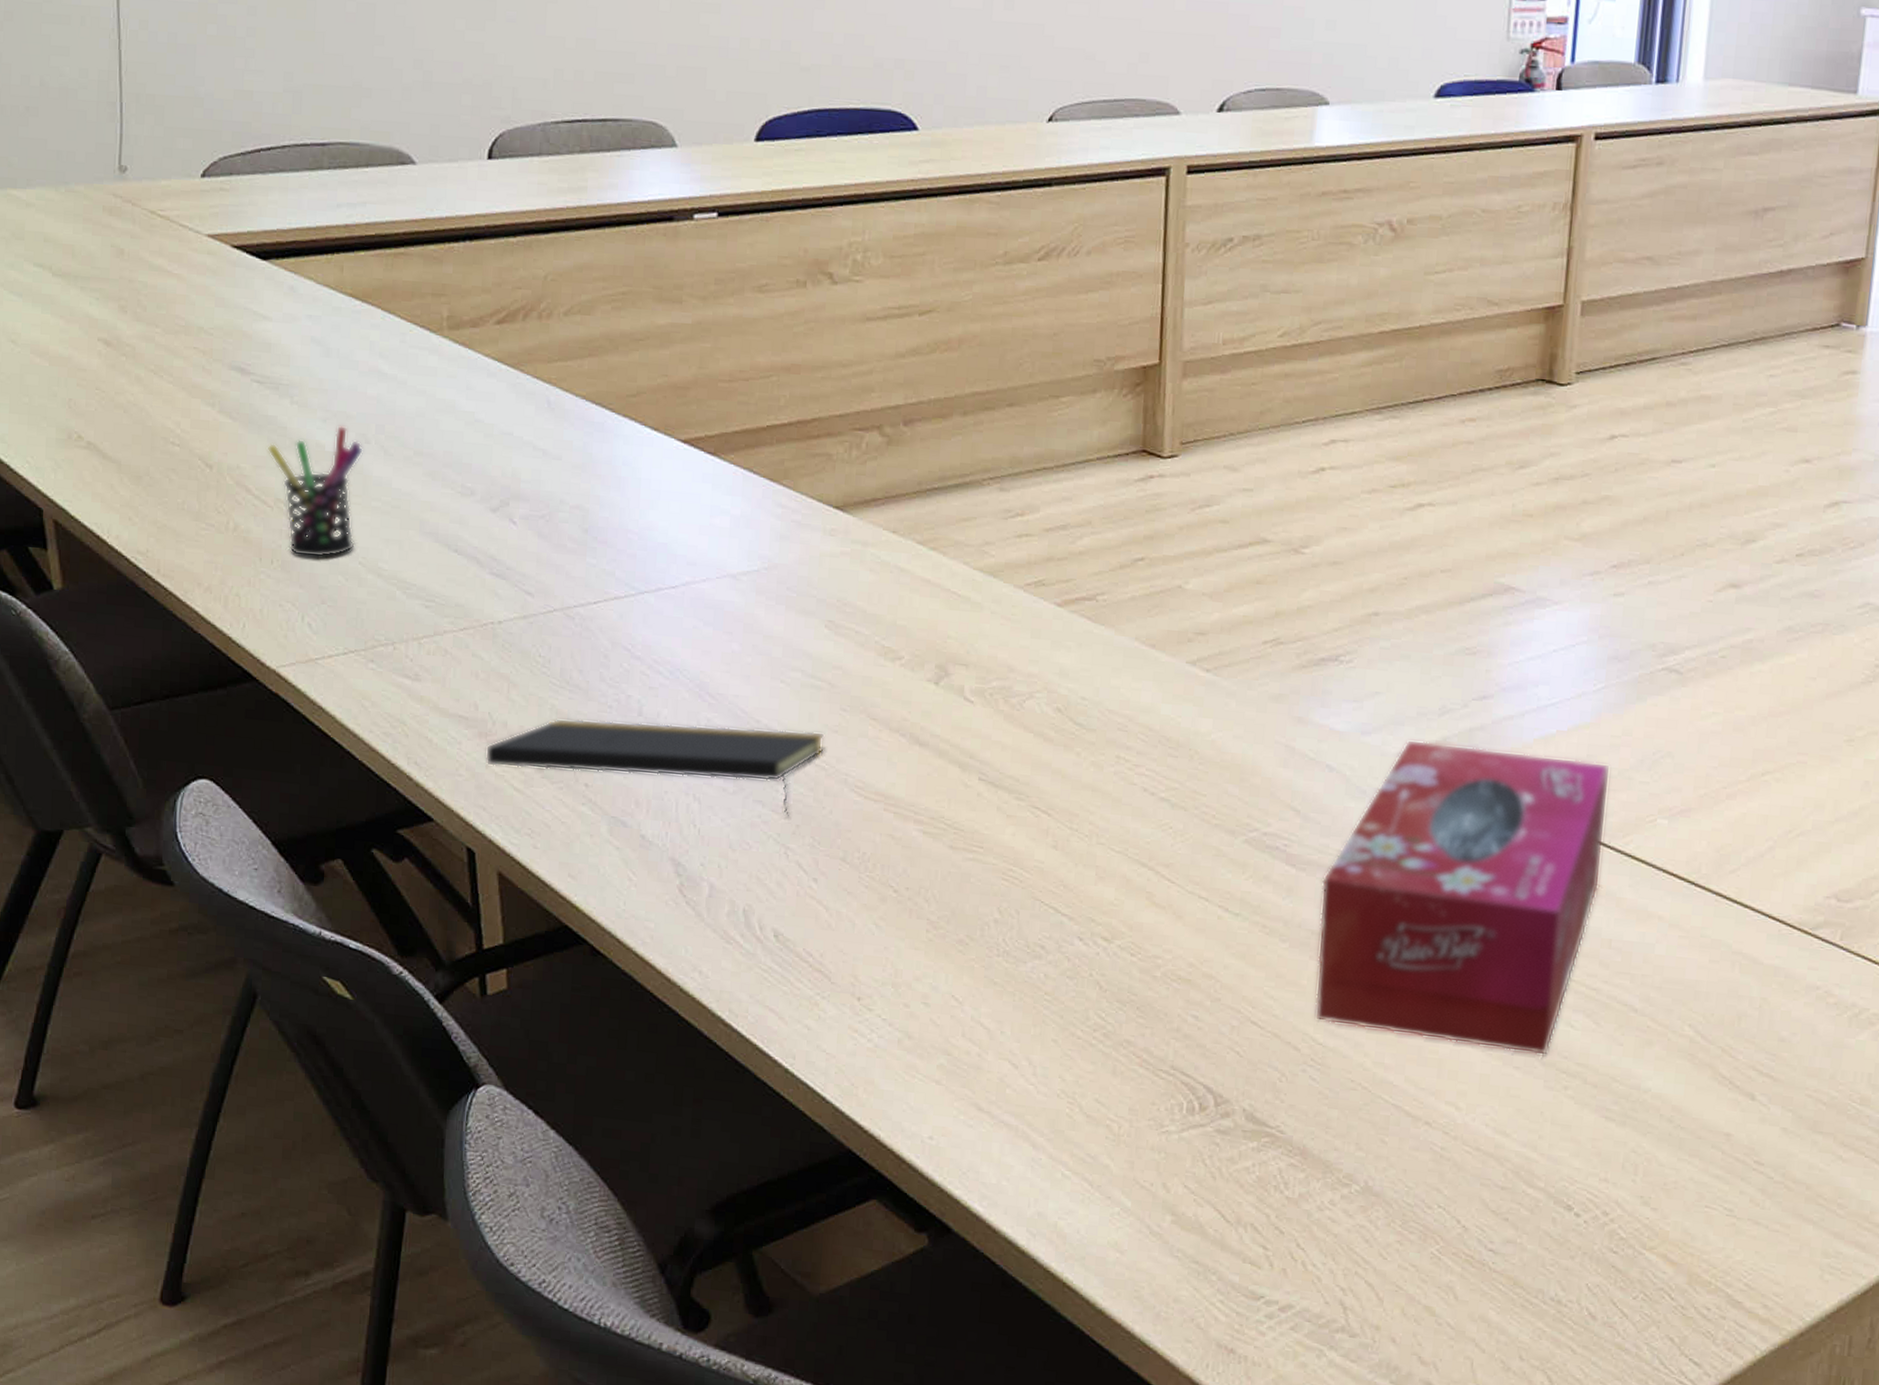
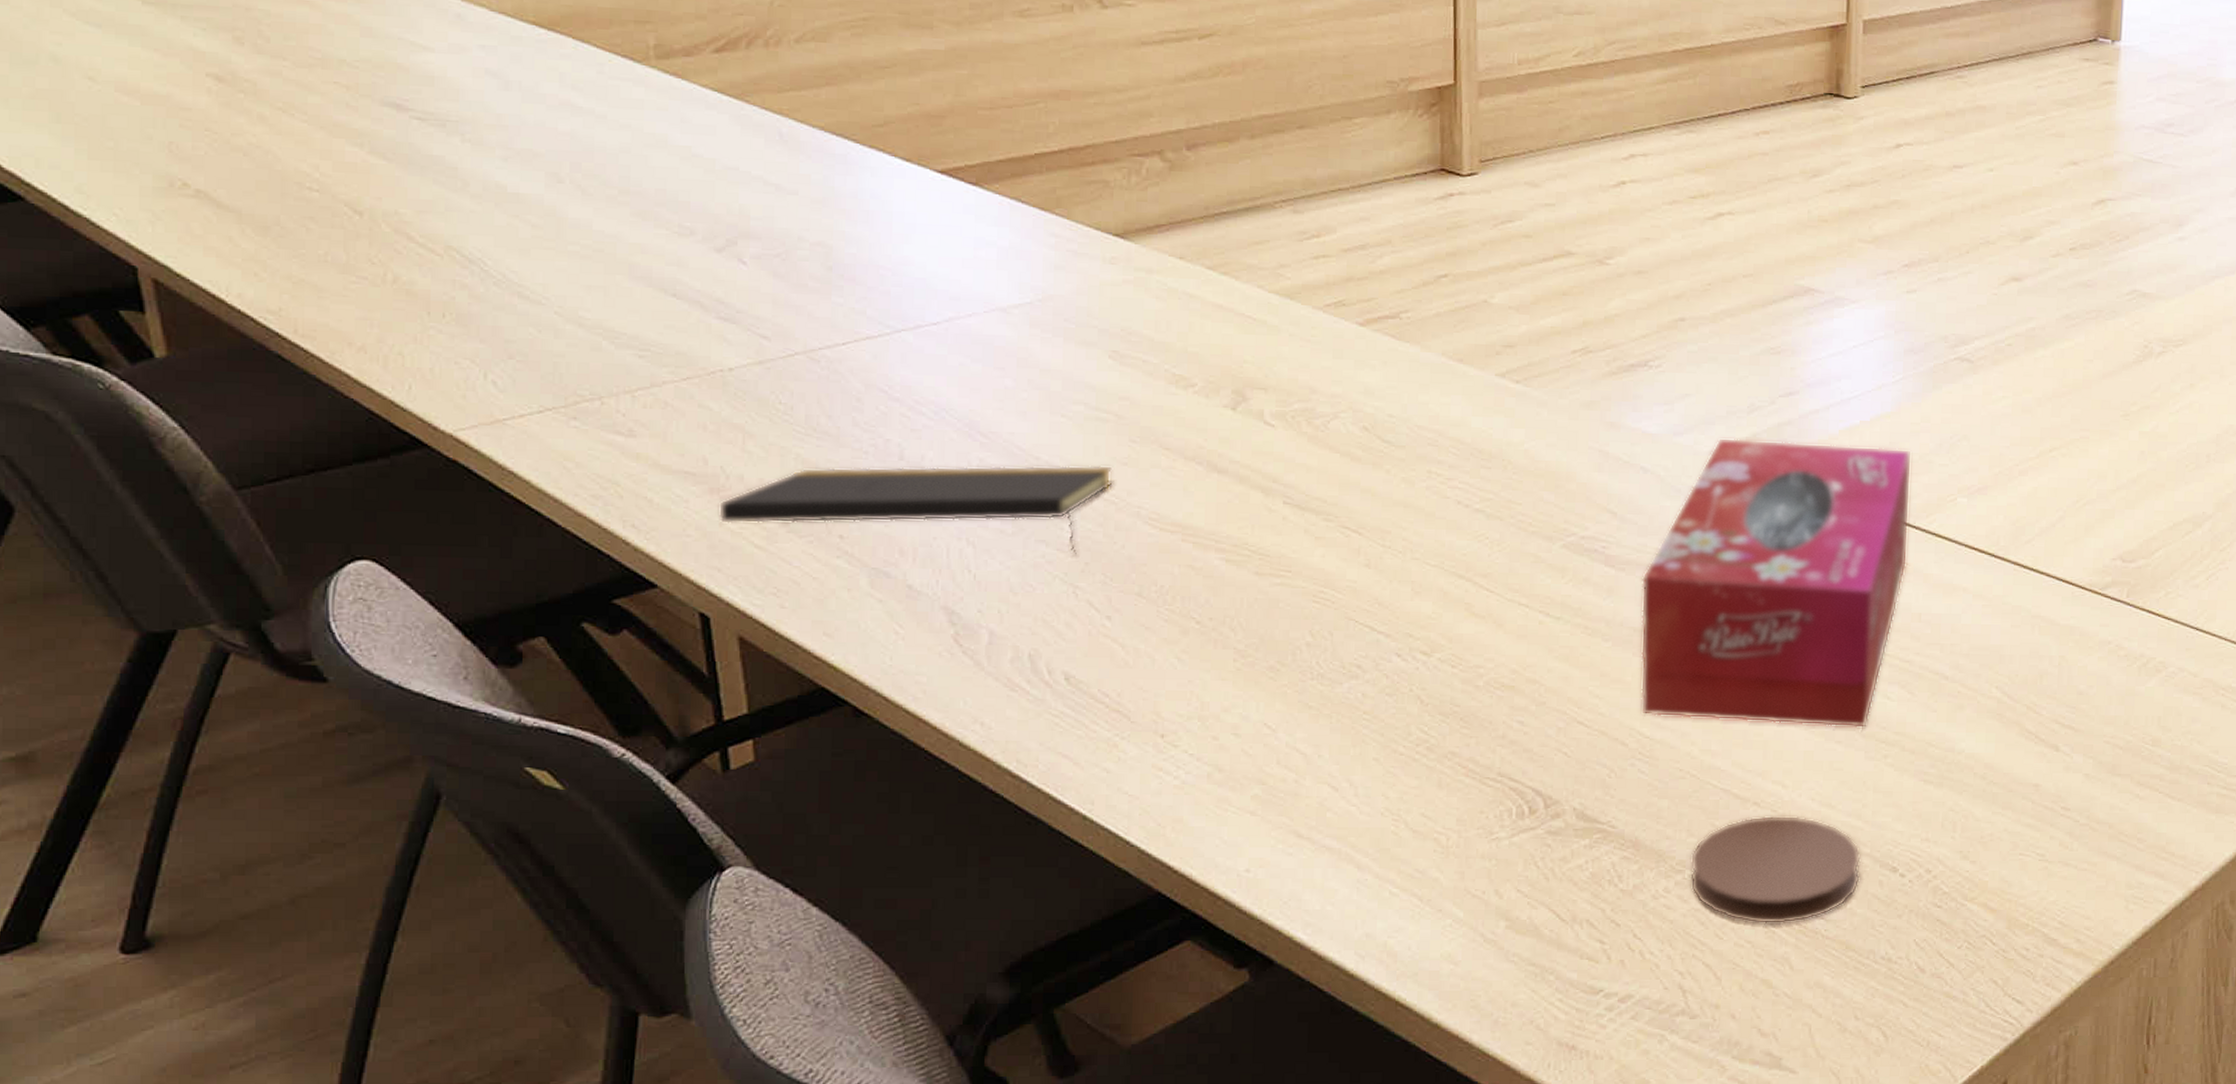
pen holder: present [267,425,363,558] -> none [432,164,555,309]
coaster: none [1356,1136,1535,1252] -> present [1690,815,1861,925]

